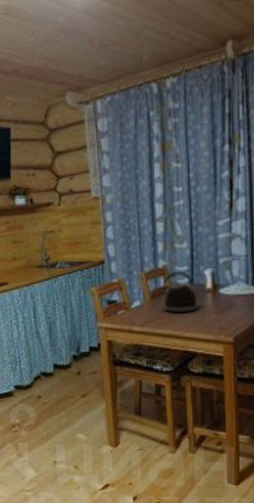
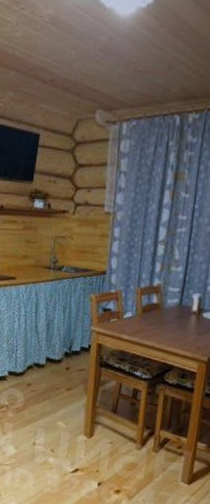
kettle: present [162,271,199,314] -> none [150,291,186,330]

